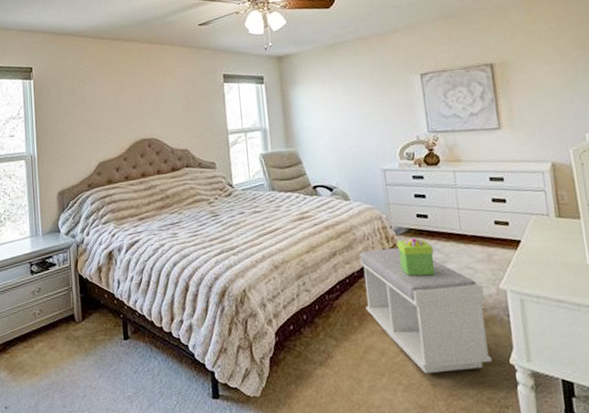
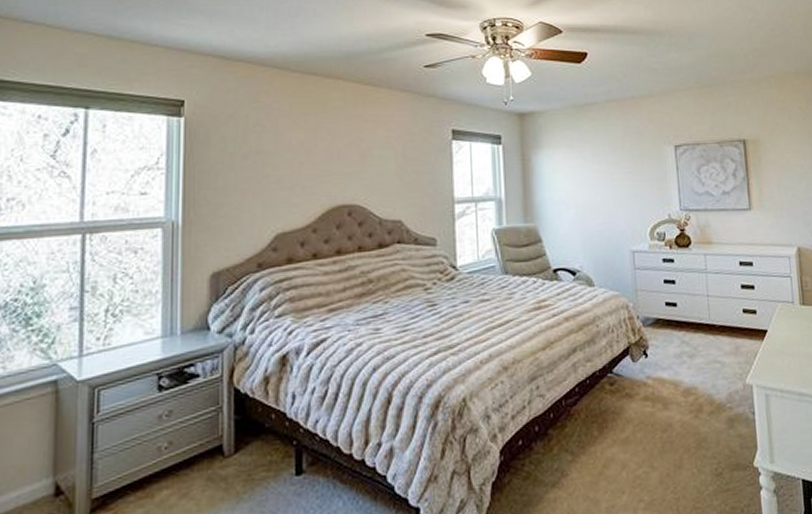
bench: present [360,248,492,373] -> none [603,341,737,486]
decorative box: present [396,238,435,277] -> none [643,329,682,374]

